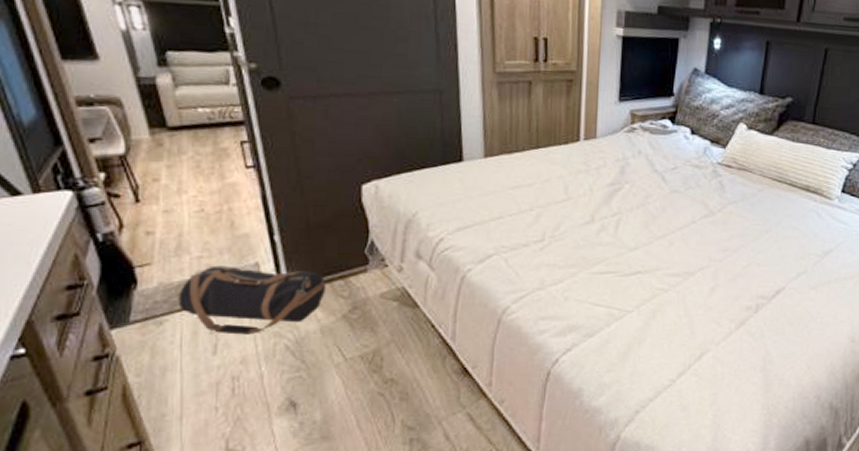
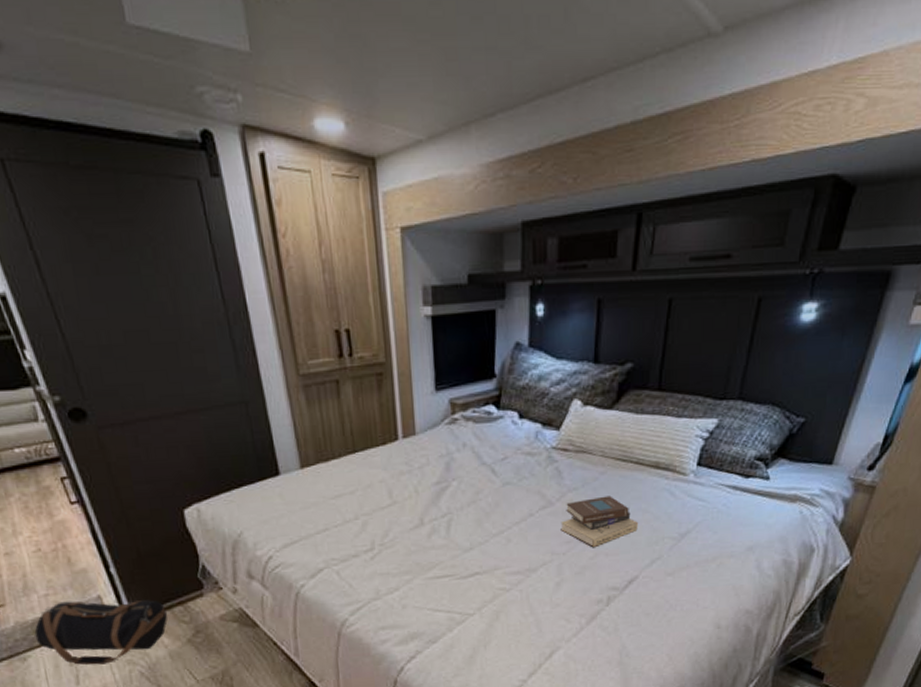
books: none [719,211,788,258] -> present [560,495,638,548]

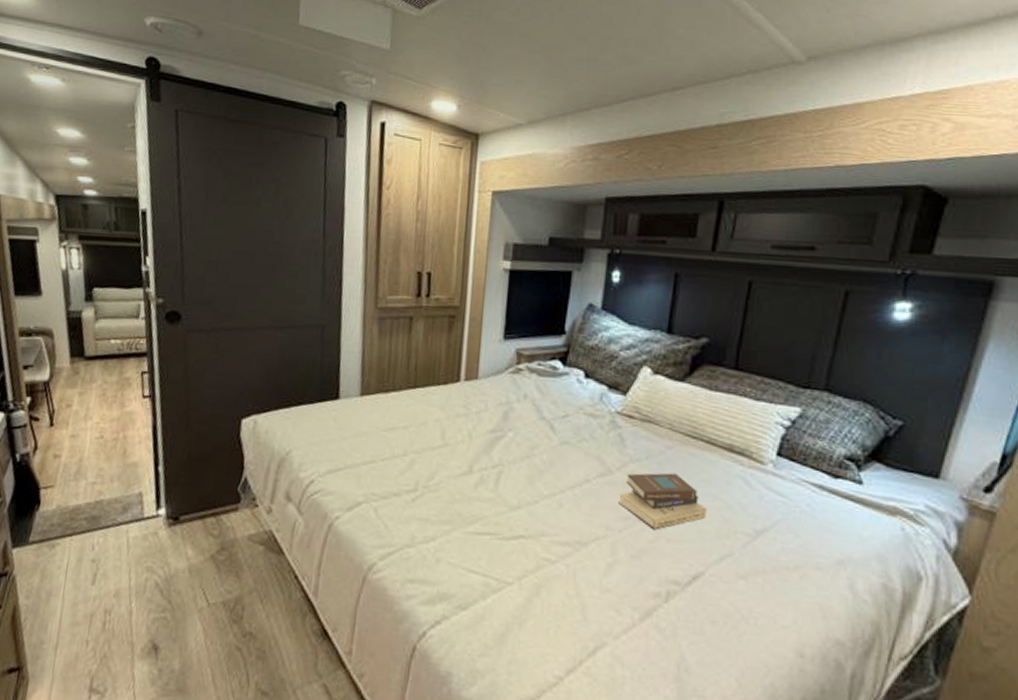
duffel bag: present [34,600,168,665] -> none [70,492,200,567]

